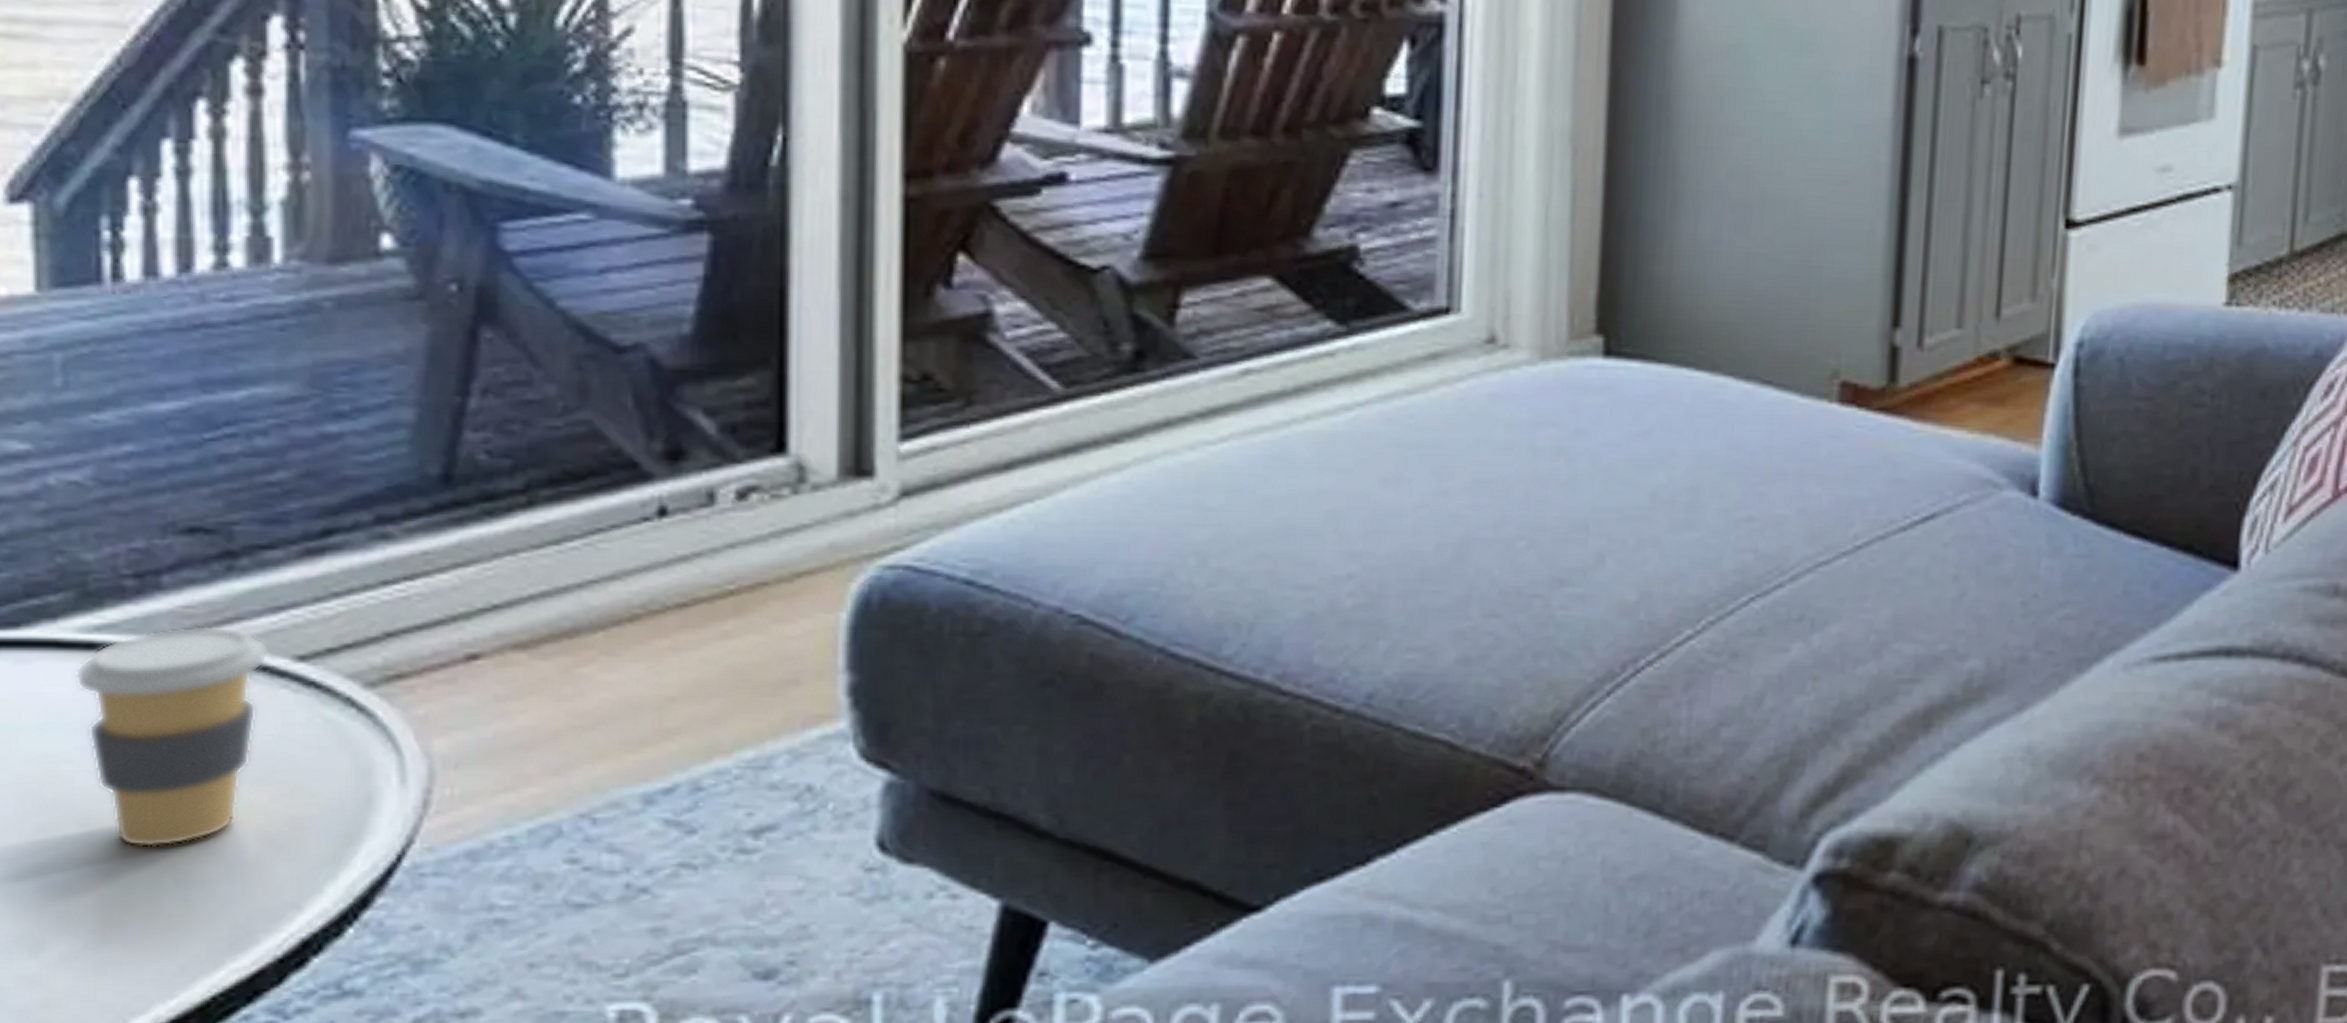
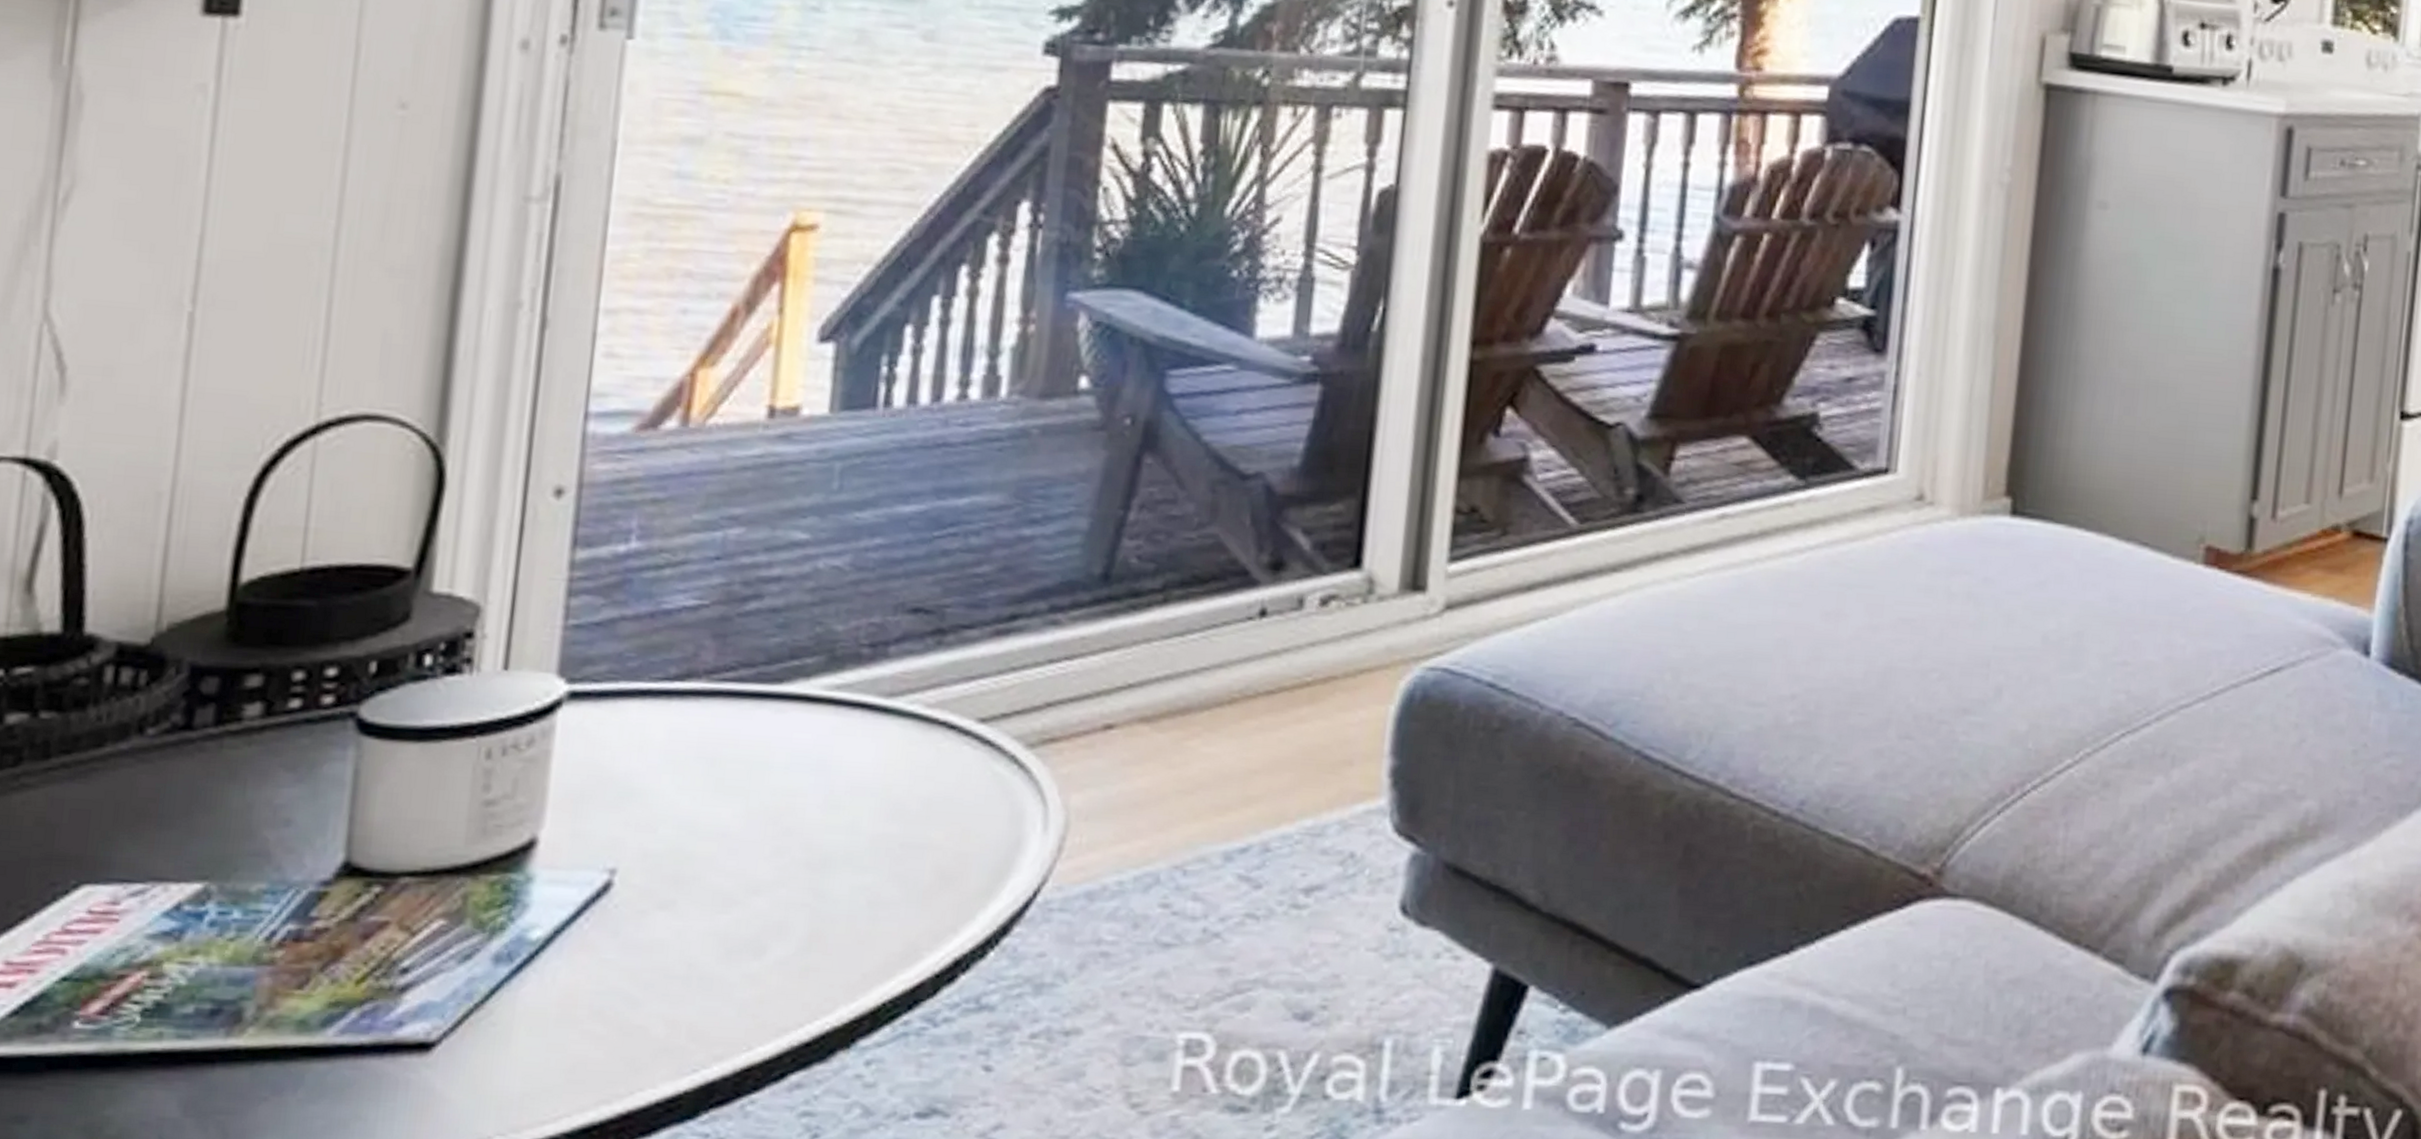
coffee cup: present [76,626,268,848] -> none [817,689,959,873]

